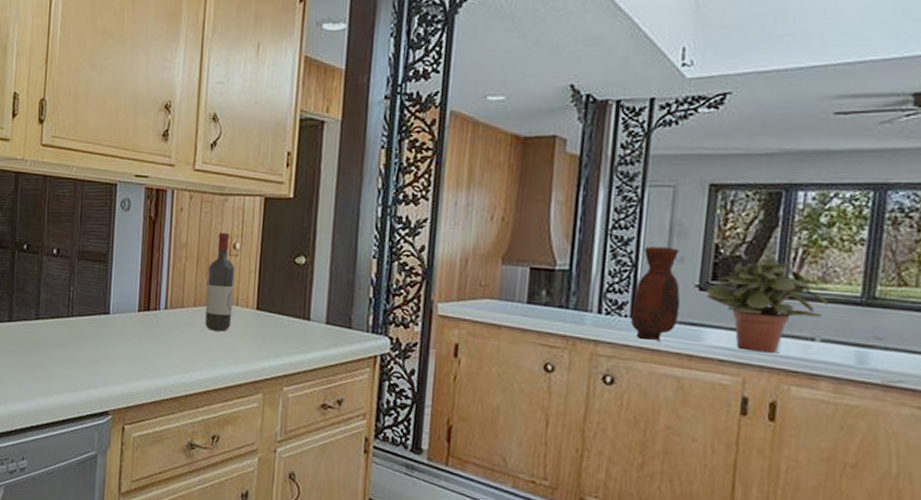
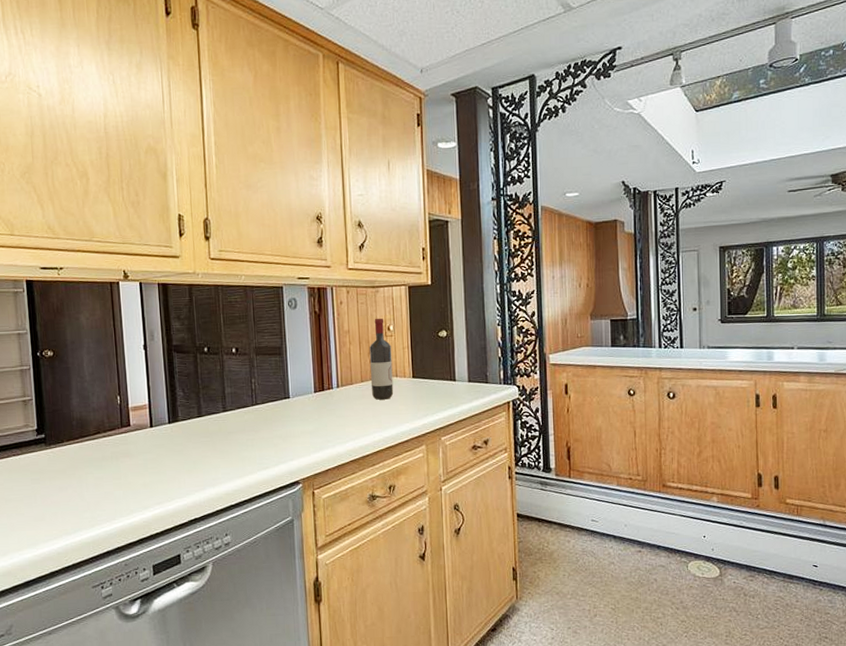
vase: present [630,246,681,340] -> none [680,294,711,363]
potted plant: present [706,258,830,354] -> none [725,295,800,362]

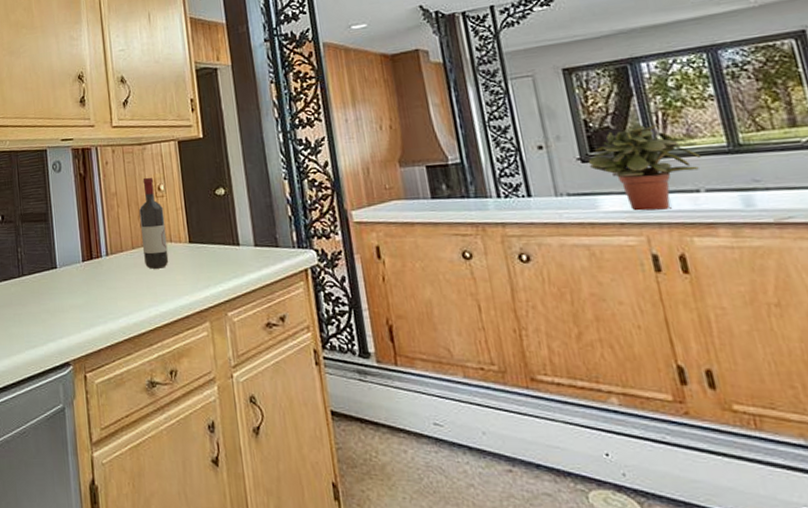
potted plant: none [725,295,800,362] -> present [588,124,702,212]

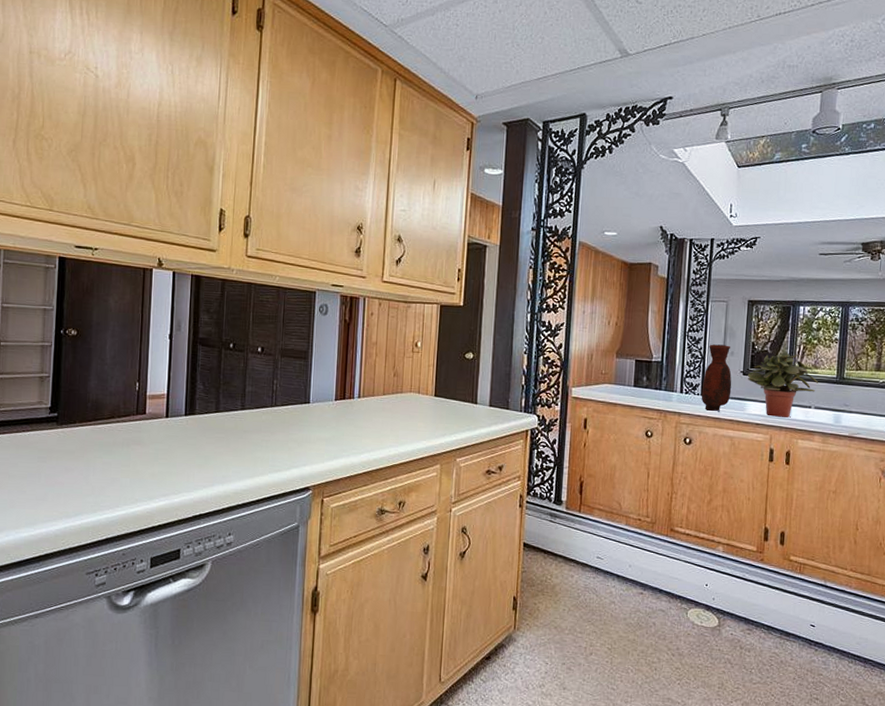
wine bottle: present [139,178,169,269] -> none [392,334,417,415]
vase: none [522,128,571,215] -> present [701,344,732,411]

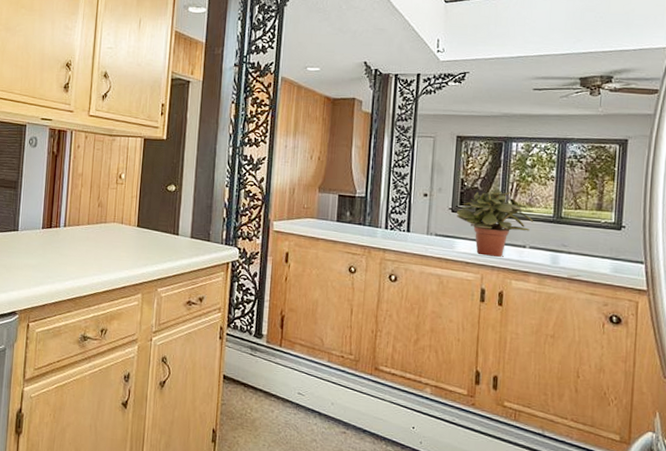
vase: present [701,344,732,411] -> none [407,180,440,248]

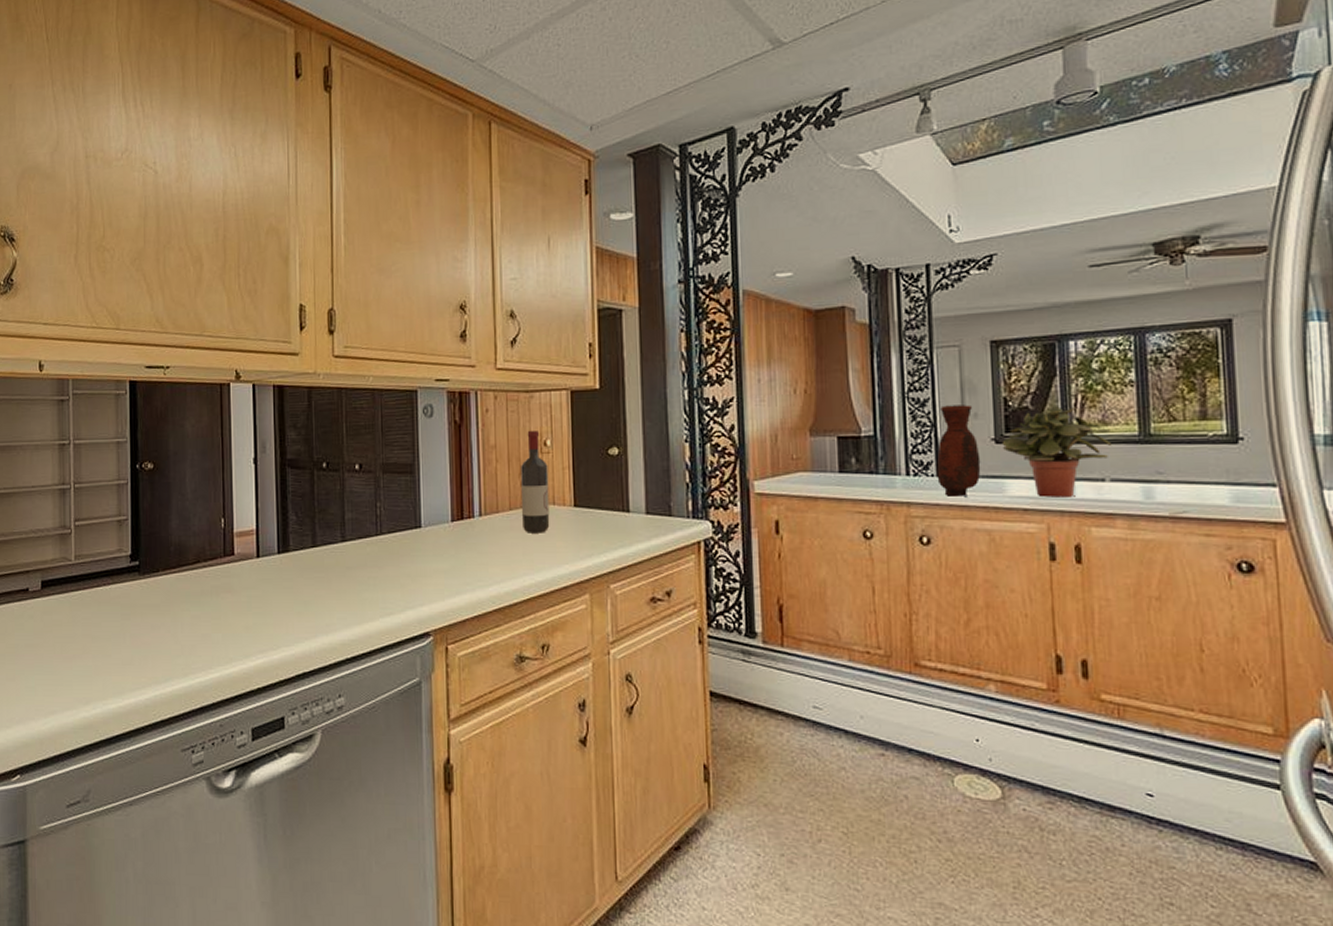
wine bottle: none [96,166,121,245] -> present [520,431,550,533]
vase: none [407,180,440,248] -> present [936,405,981,496]

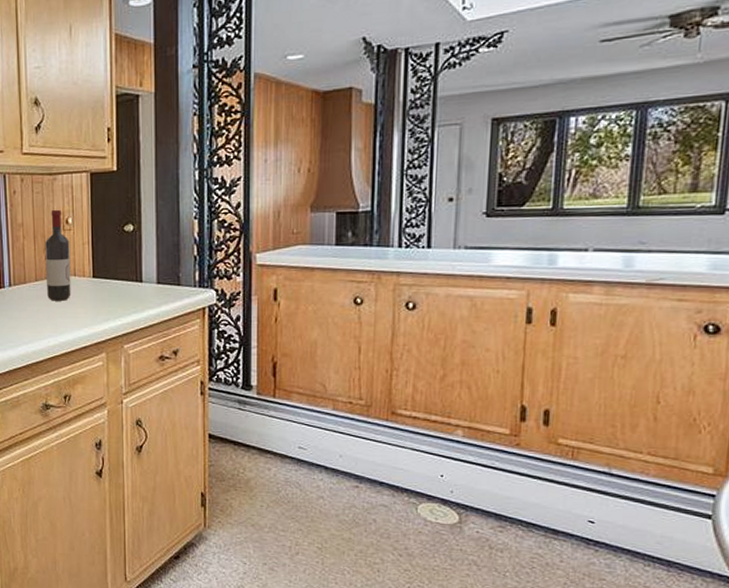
vase: present [936,405,981,496] -> none [427,181,471,266]
potted plant: present [1001,406,1112,499] -> none [492,181,600,268]

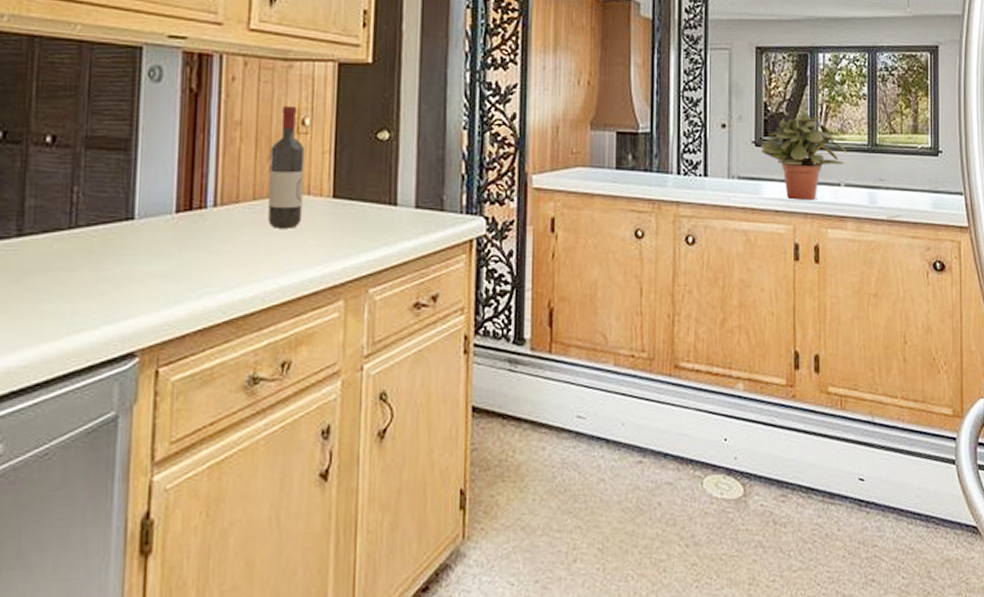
potted plant: none [492,181,600,268] -> present [760,114,848,202]

